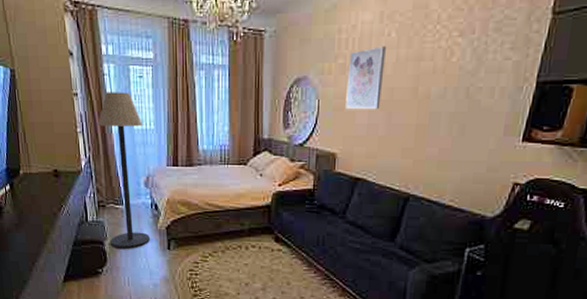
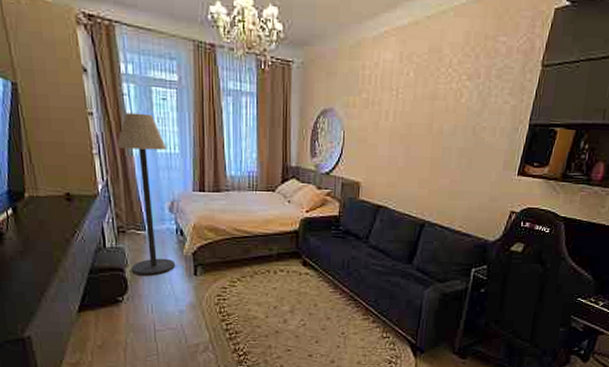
wall art: present [346,46,386,110] -> none [369,84,405,143]

